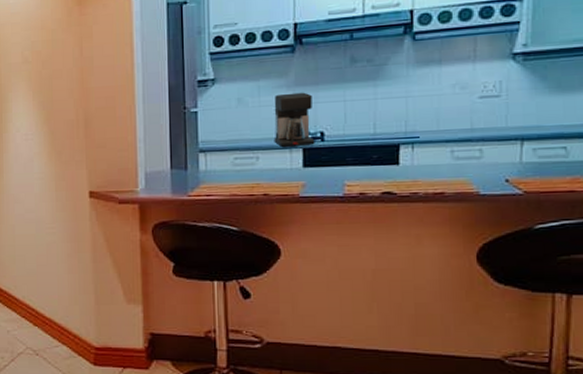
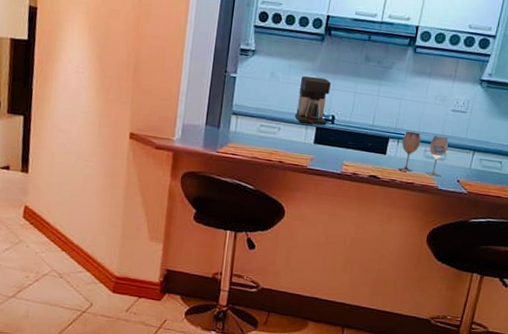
wineglass: none [418,131,483,181] -> present [398,131,449,177]

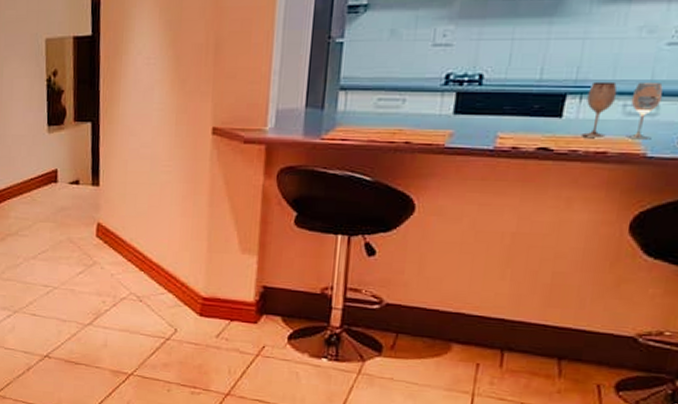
coffee maker: present [294,76,331,126] -> none [425,26,476,89]

